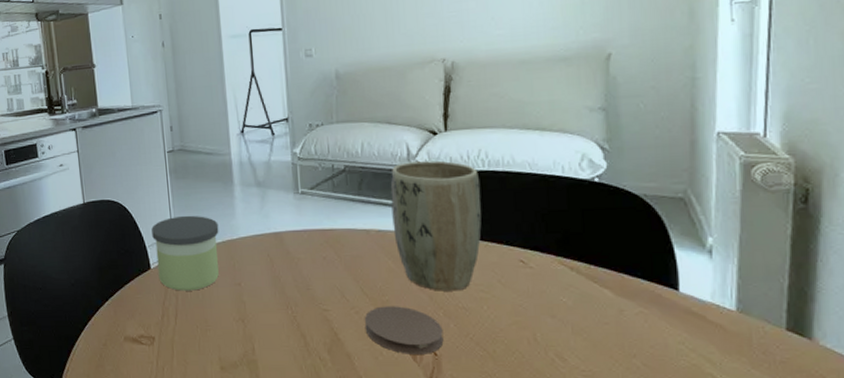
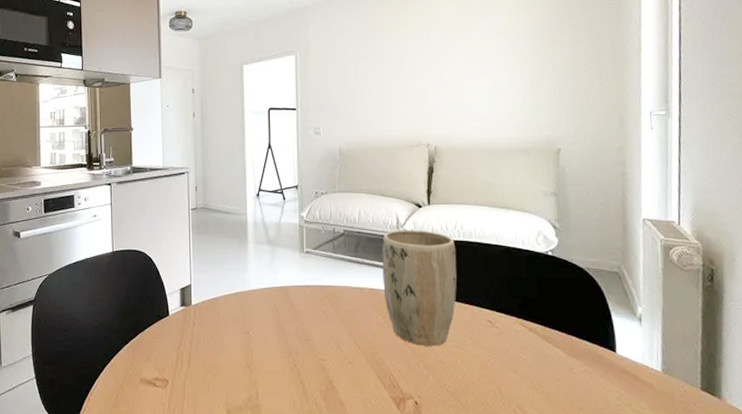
candle: present [151,215,219,291] -> none [172,267,233,337]
coaster: present [364,306,444,354] -> none [356,358,424,403]

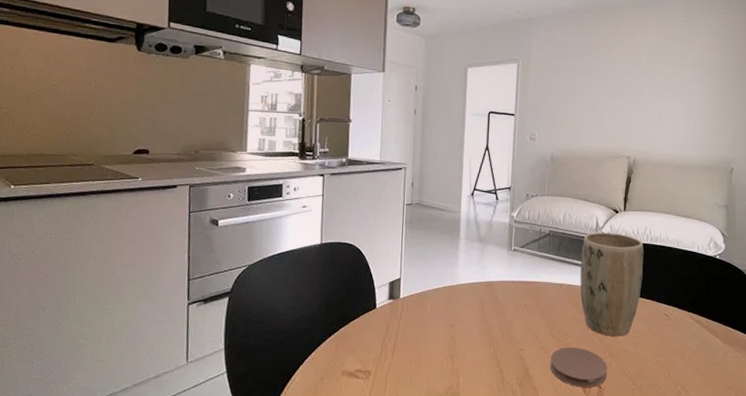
coaster: none [356,358,424,403] -> present [550,347,607,387]

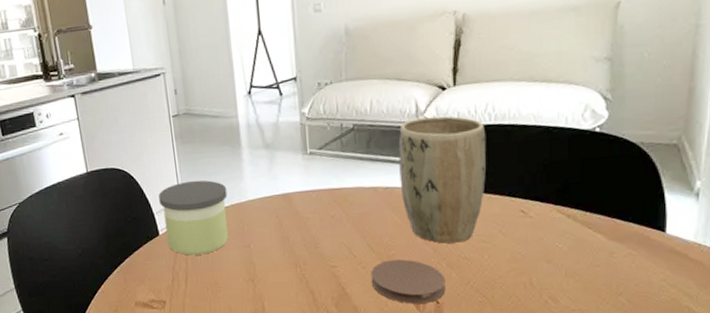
candle: none [382,262,442,330] -> present [158,180,228,256]

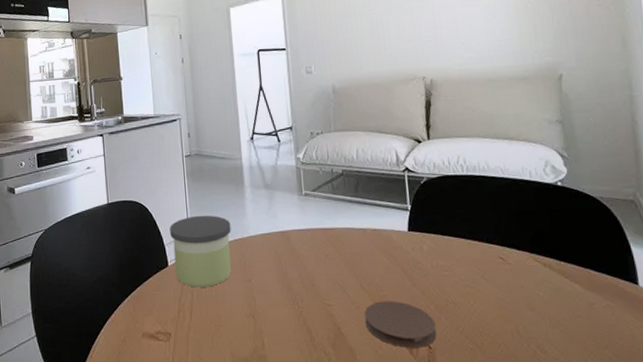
plant pot: present [398,116,487,244] -> none [382,166,464,287]

